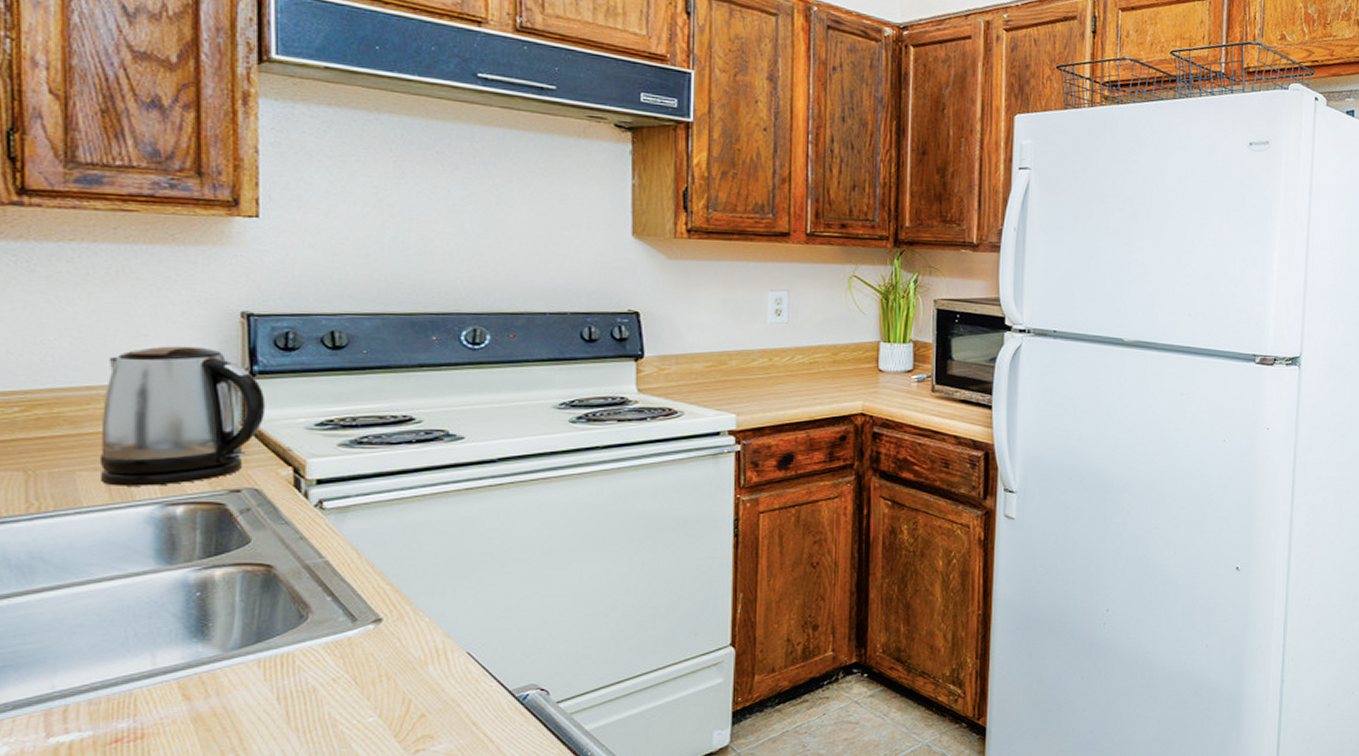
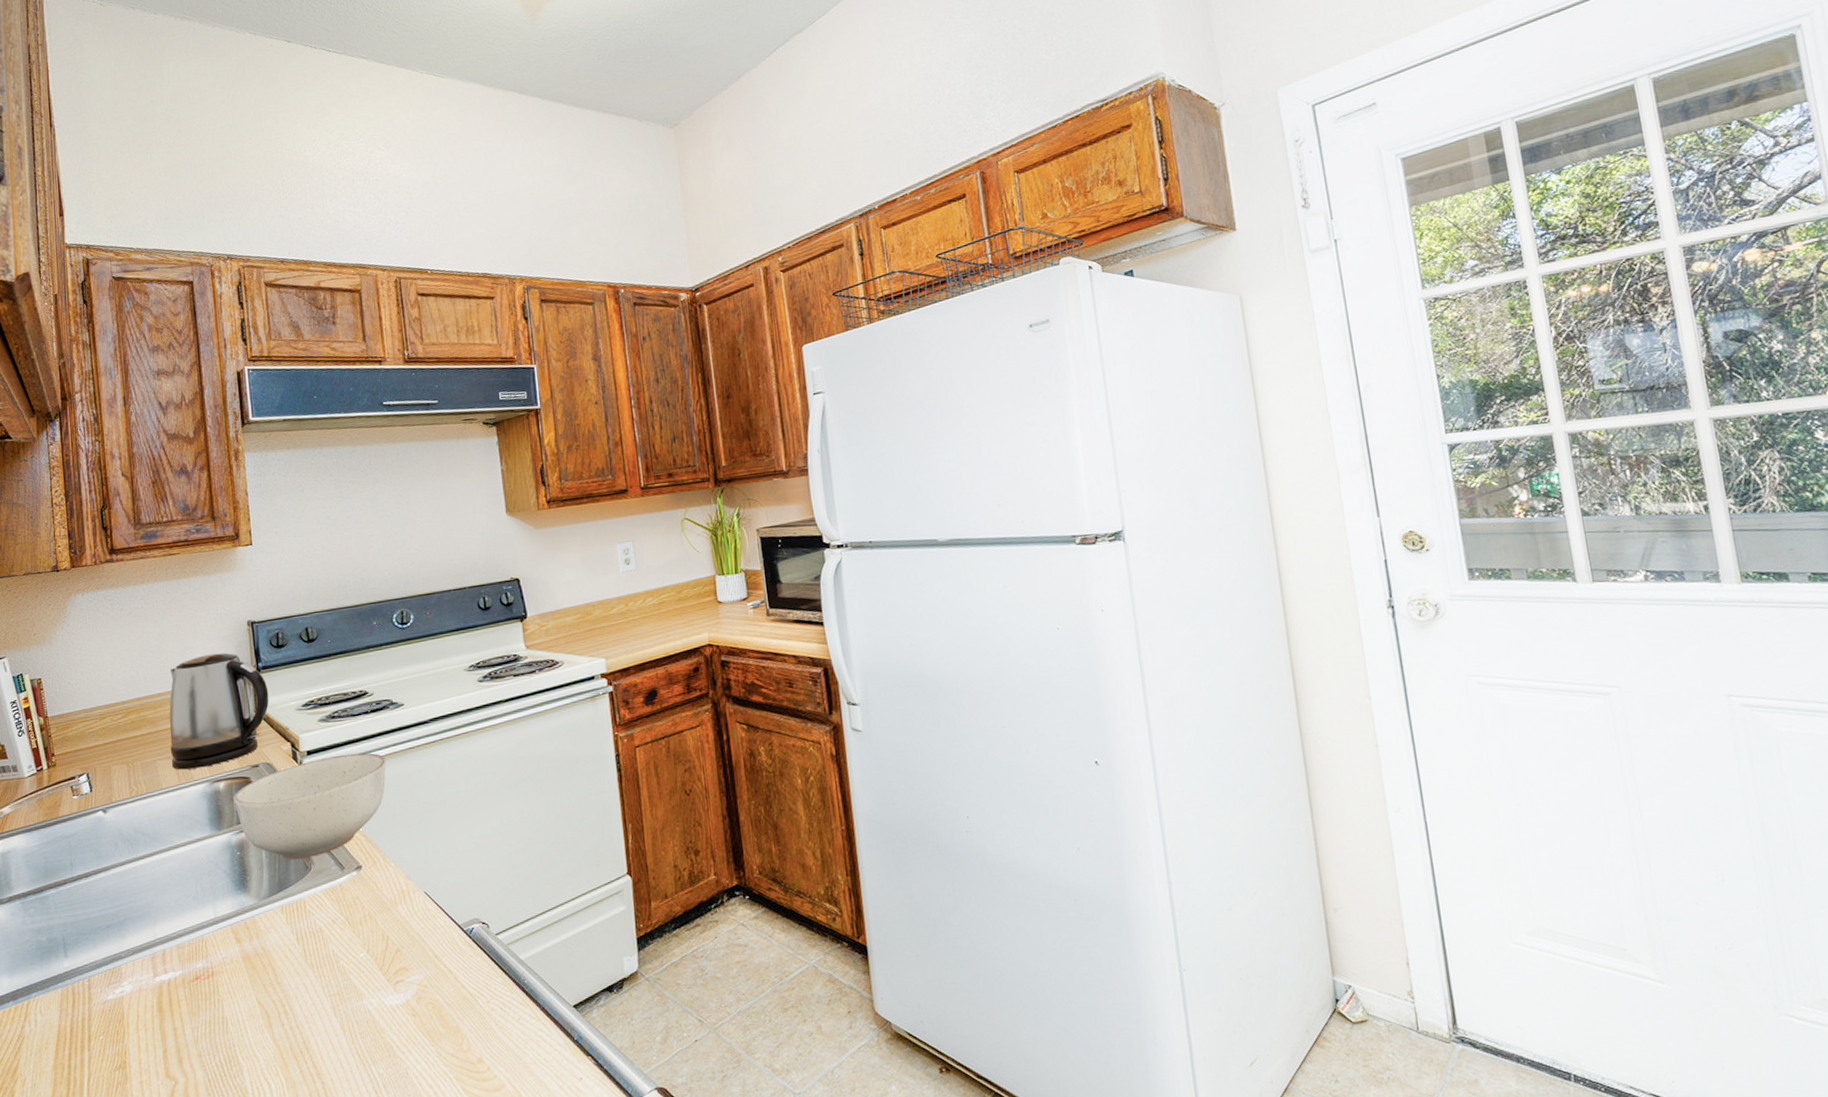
bowl: none [196,488,431,607] -> present [233,752,386,860]

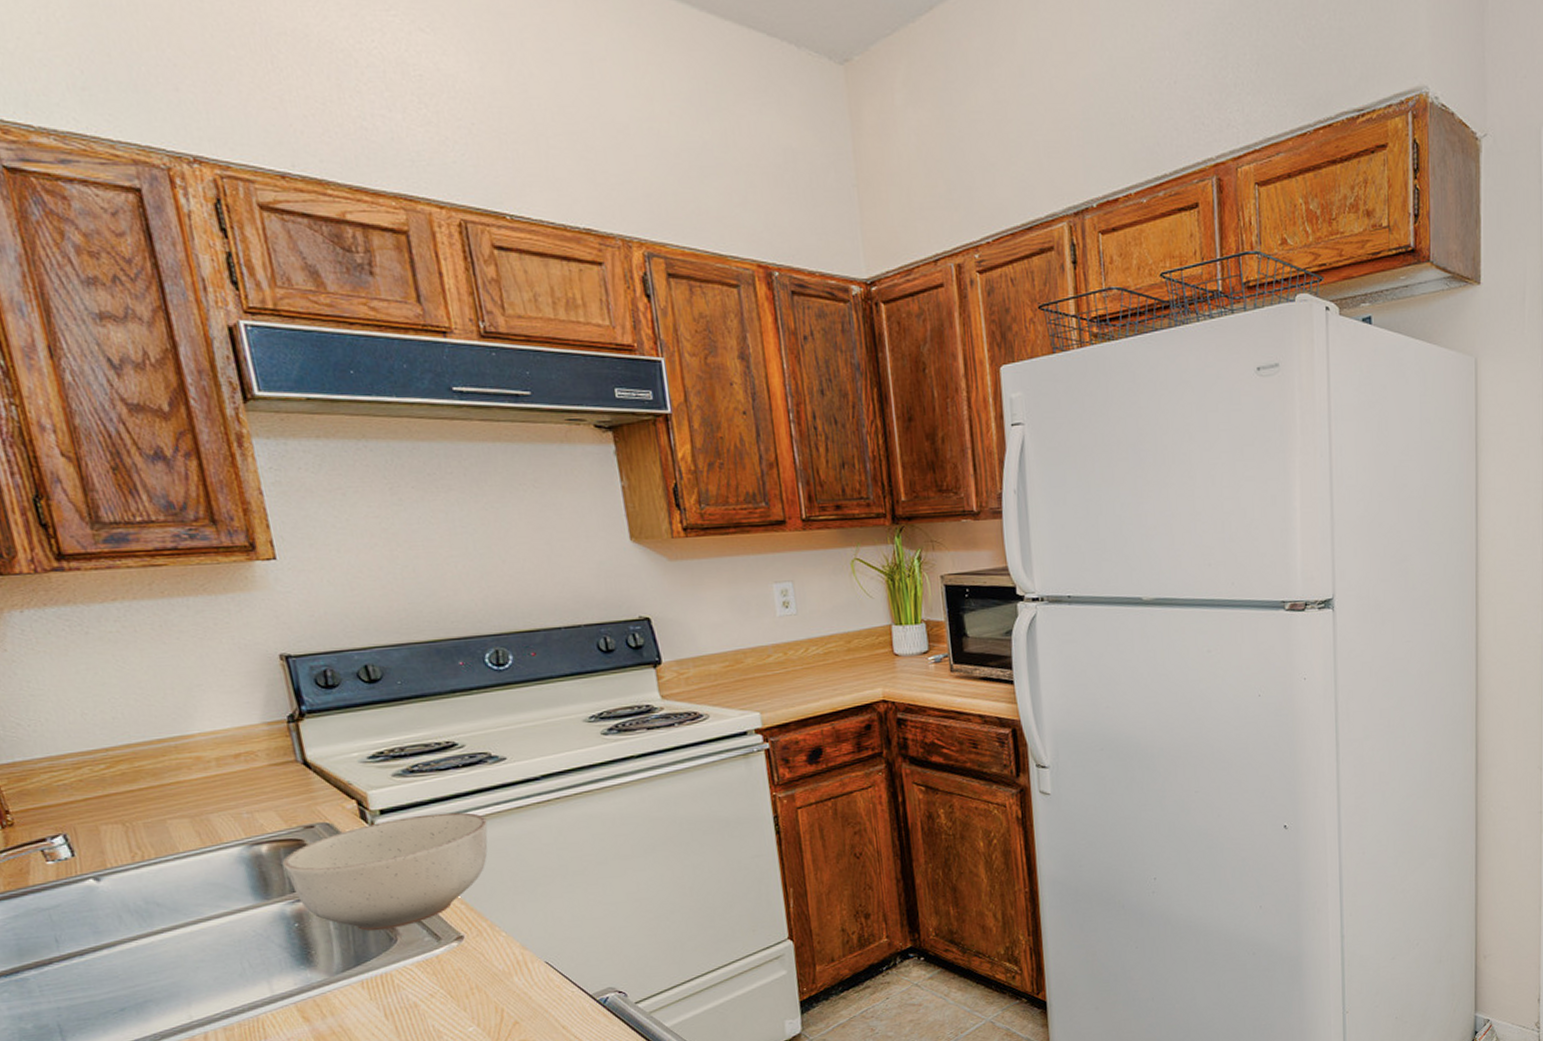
kettle: present [169,652,269,770] -> none [171,692,322,831]

